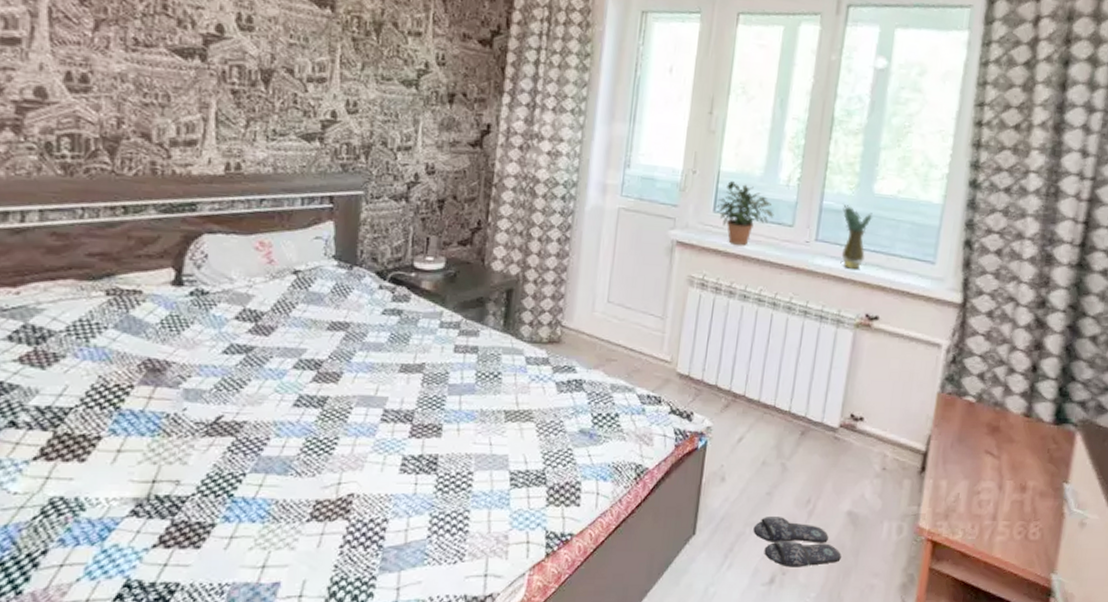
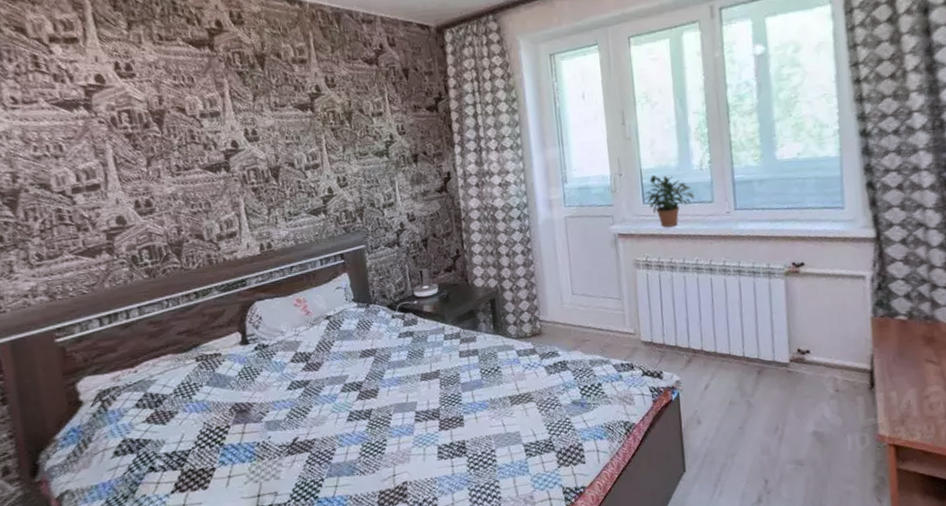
slippers: present [753,517,841,567] -> none [734,445,816,487]
vase: present [841,205,873,269] -> none [752,174,781,227]

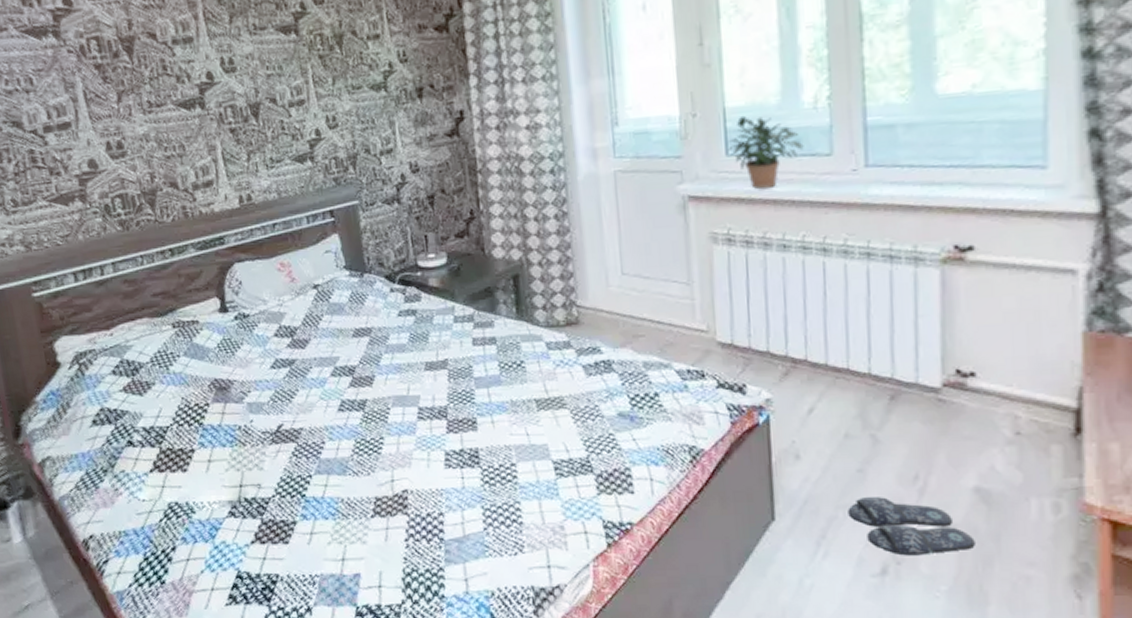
slippers: none [734,445,816,487] -> present [848,497,975,556]

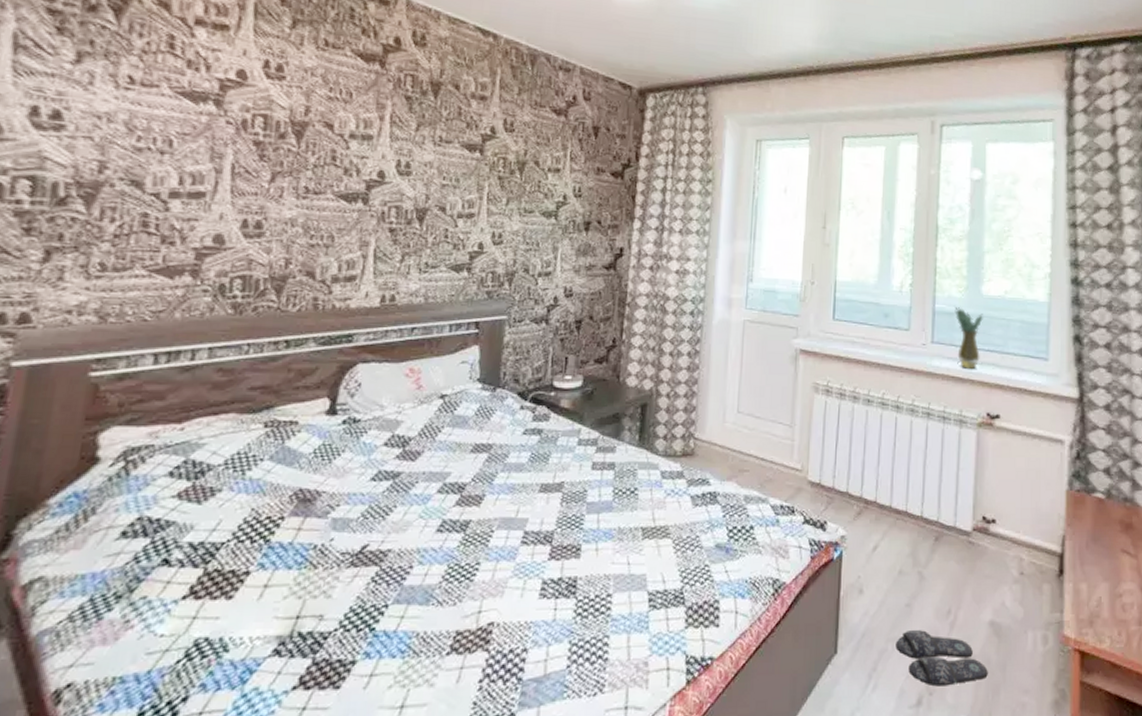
potted plant: present [727,115,804,190] -> none [834,289,890,352]
vase: none [896,116,940,193] -> present [954,307,983,369]

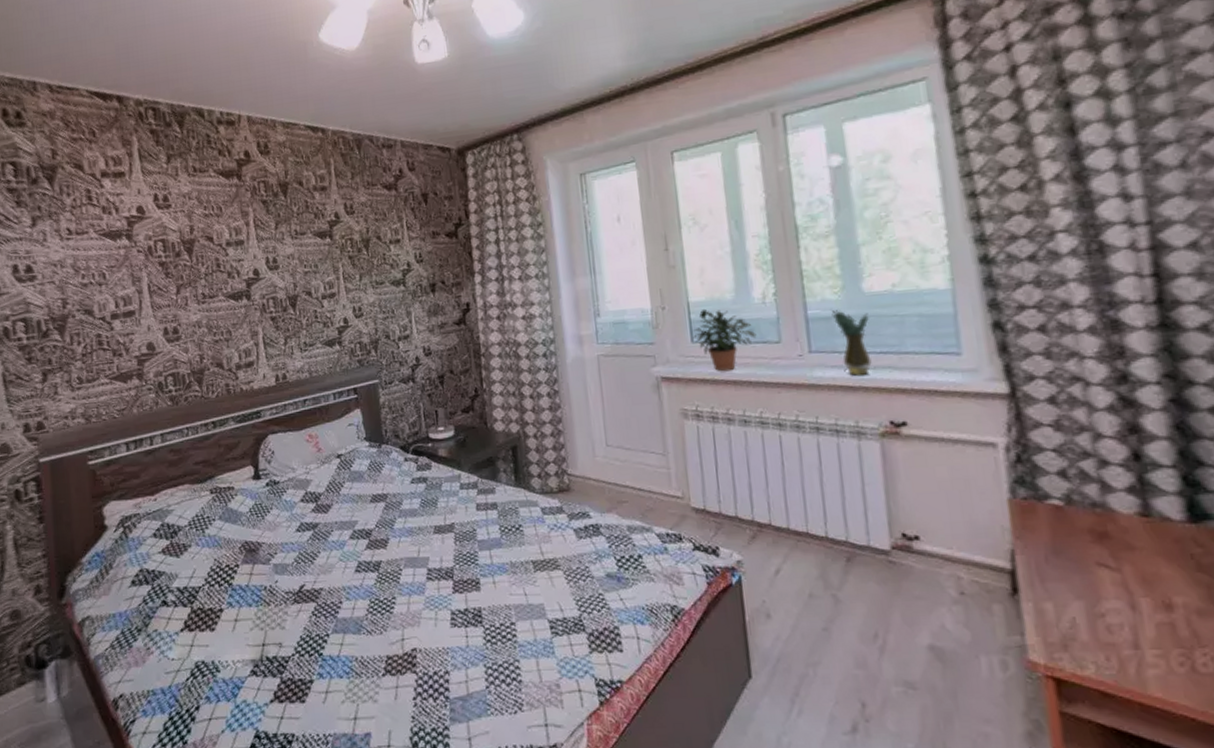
potted plant: none [834,289,890,352] -> present [692,308,757,372]
slippers: present [895,630,988,687] -> none [817,655,935,713]

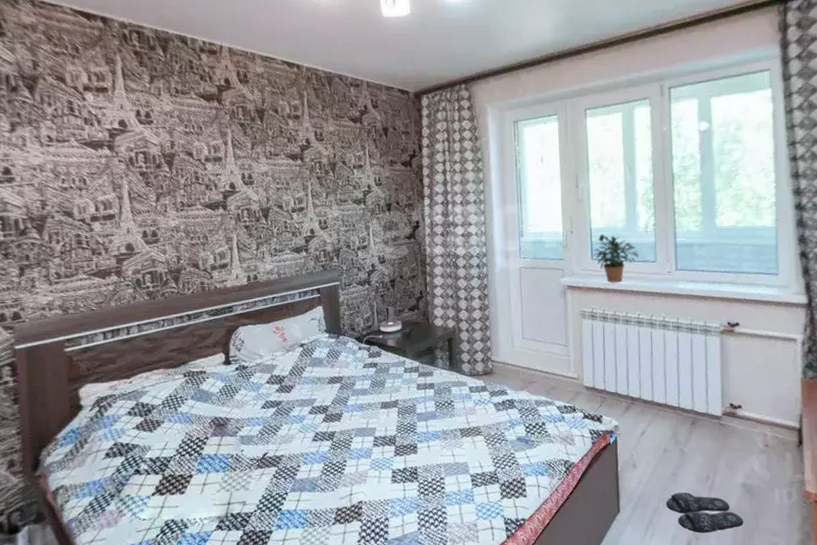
slippers: none [817,655,935,713] -> present [666,492,744,533]
vase: present [831,310,872,375] -> none [693,239,719,288]

